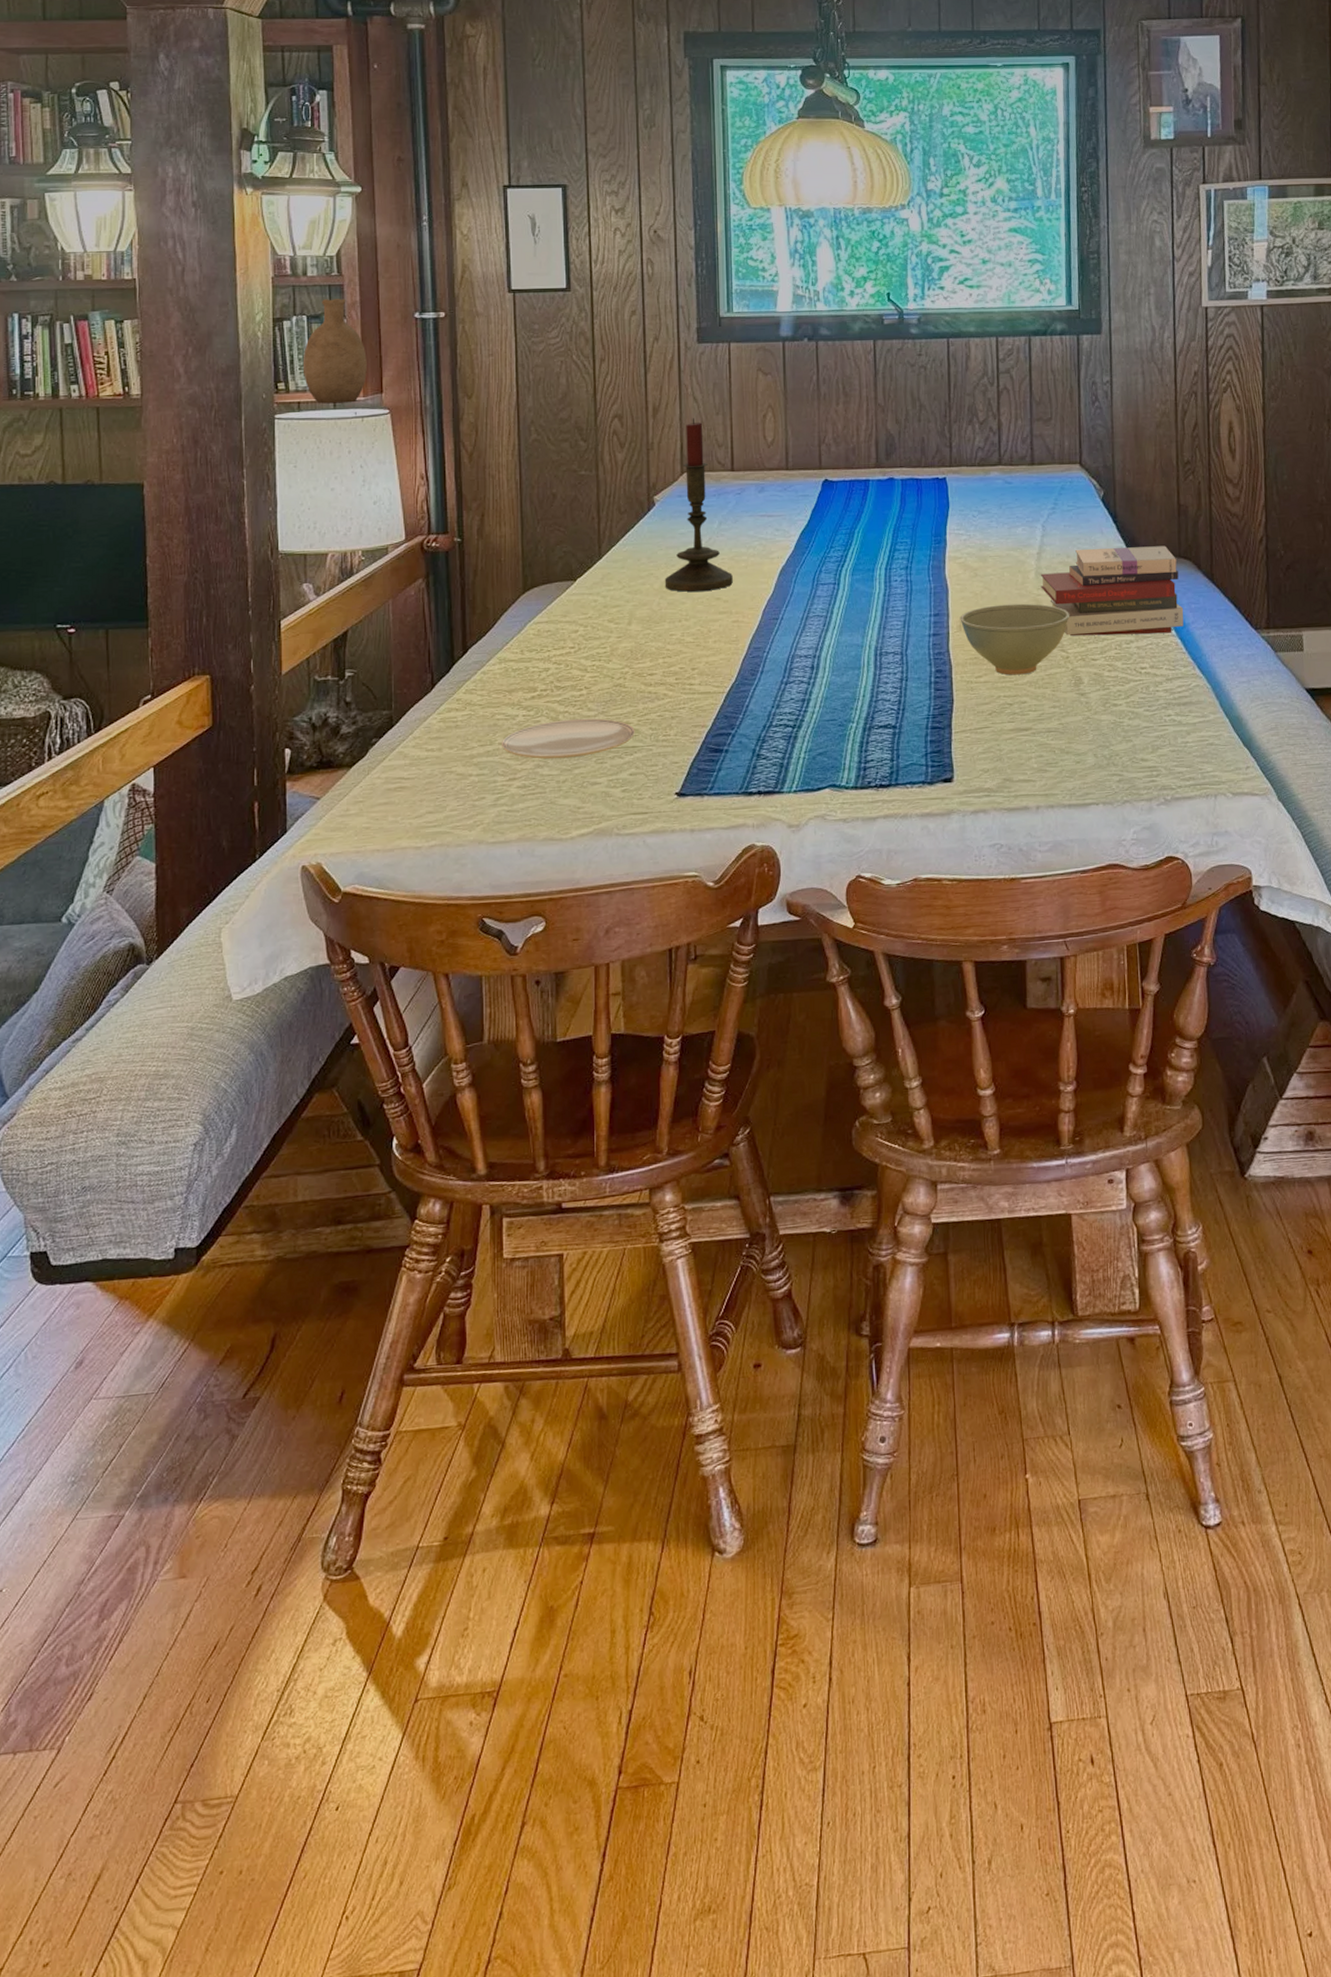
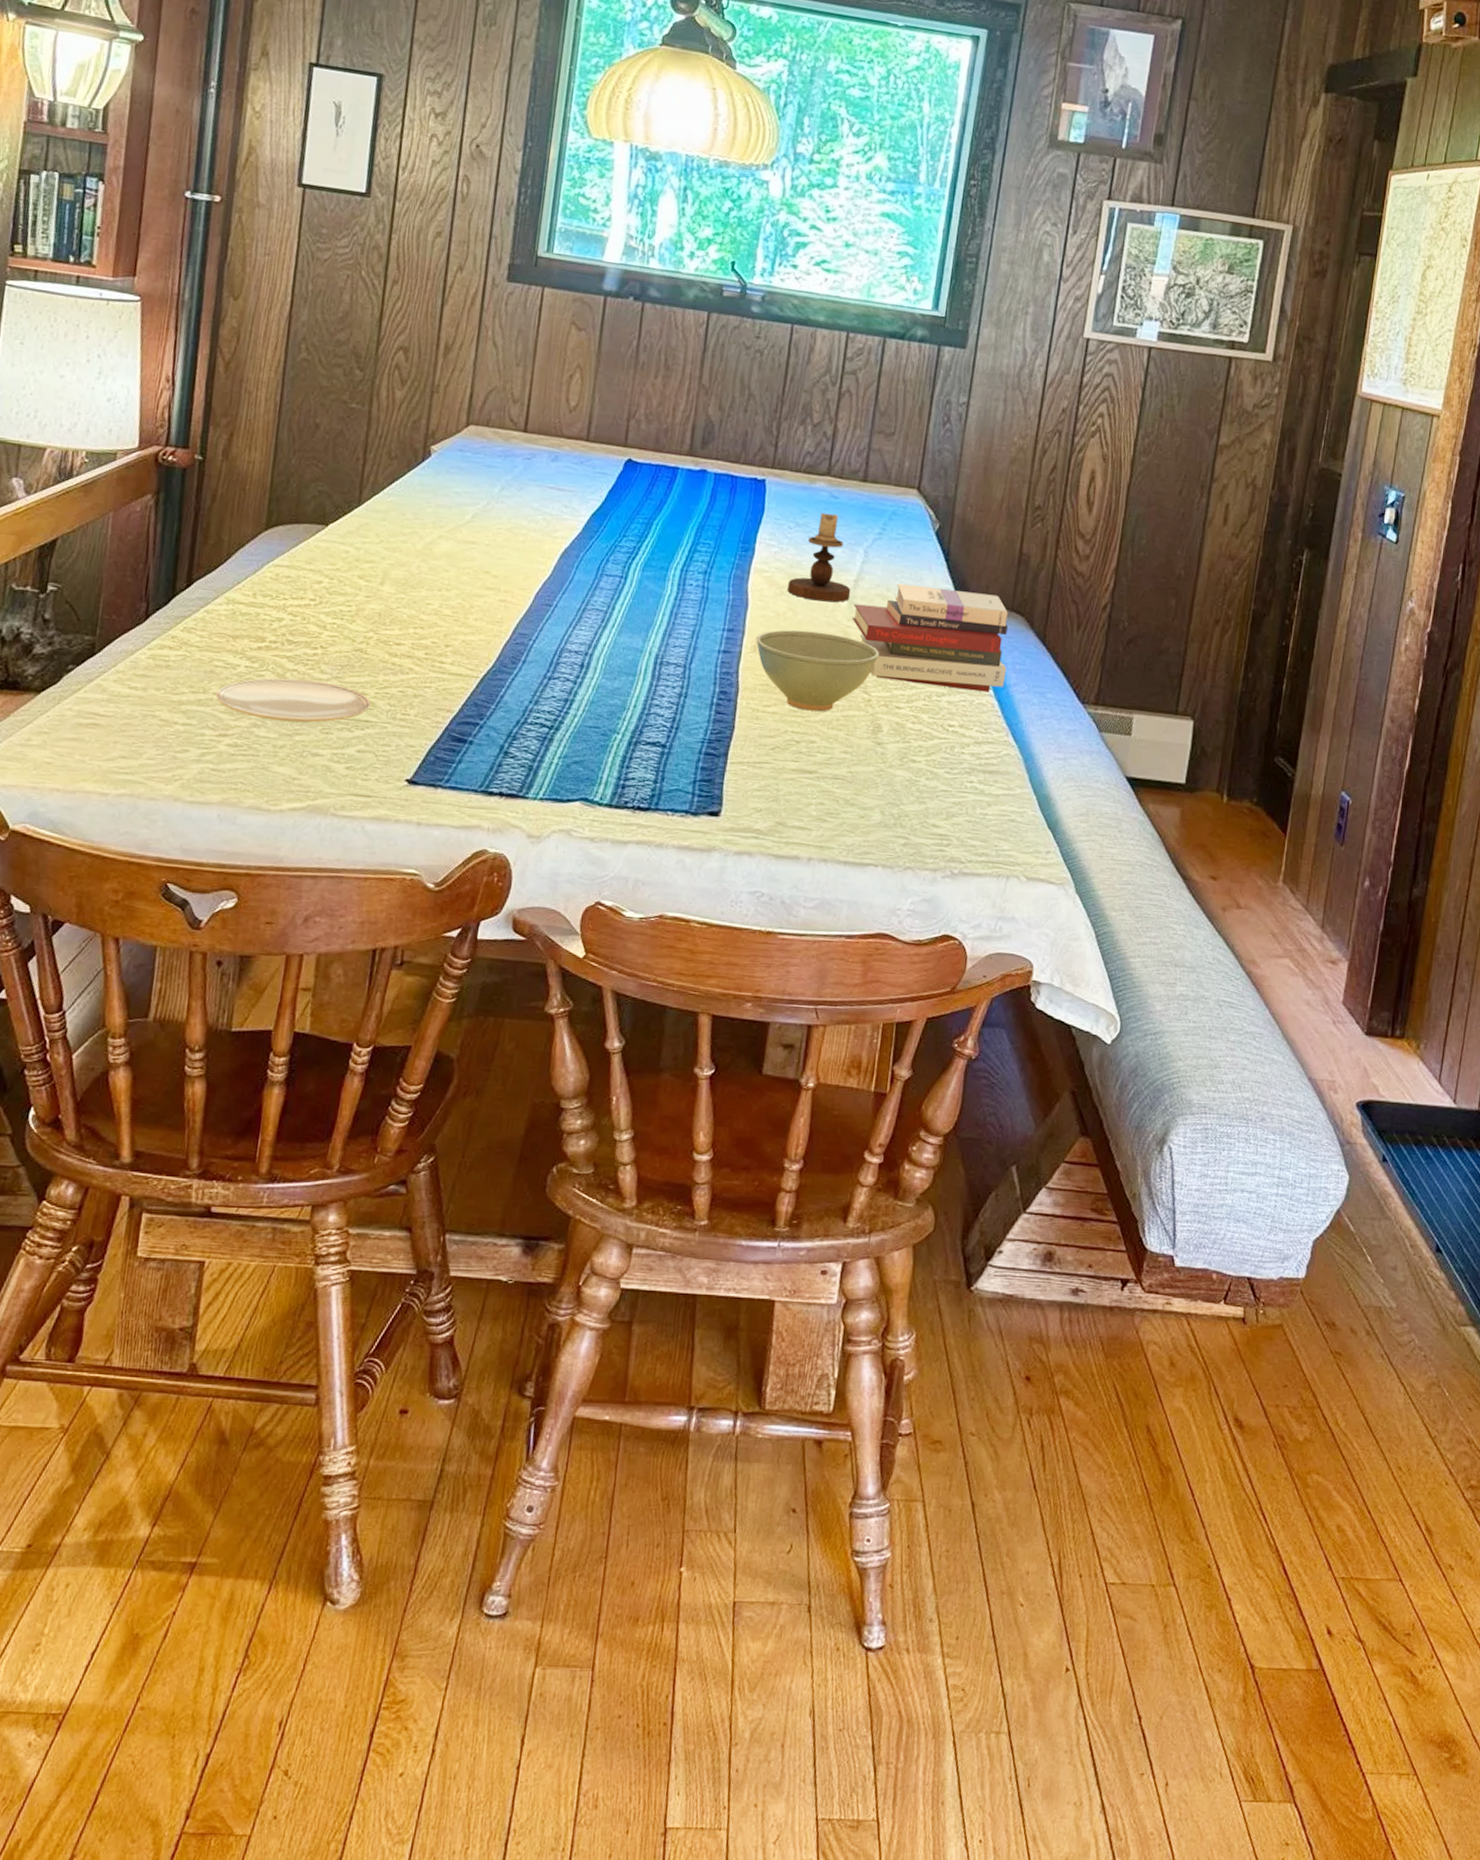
decorative vase: present [302,299,367,404] -> none [46,157,123,282]
candle: present [664,418,733,592] -> none [428,365,508,562]
candlestick: none [980,498,1036,577] -> present [787,513,851,602]

